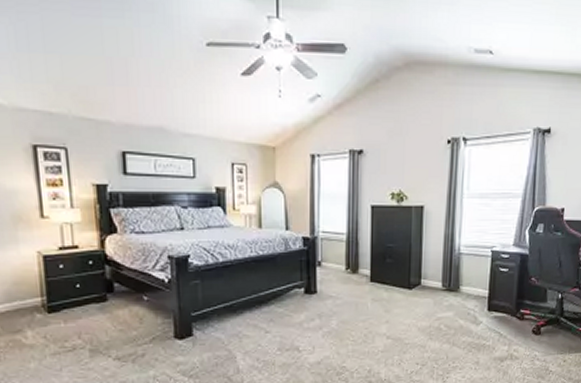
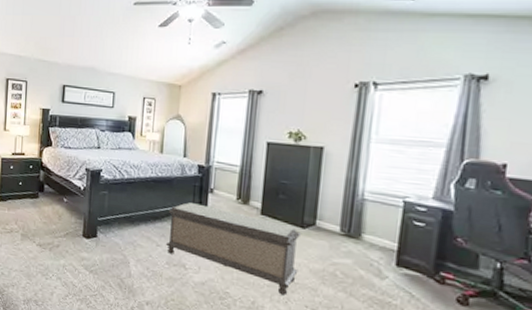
bench: none [274,280,409,358] -> present [165,202,302,296]

